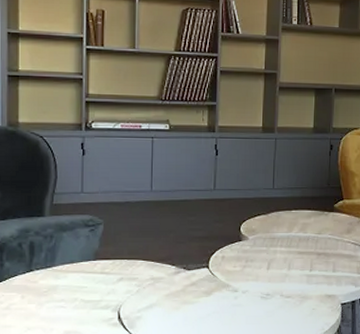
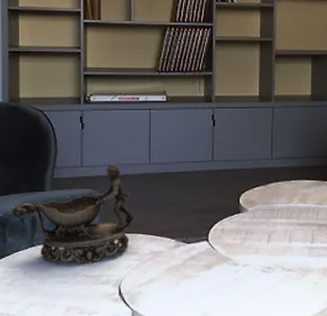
decorative bowl: none [10,190,135,289] -> present [12,163,134,264]

